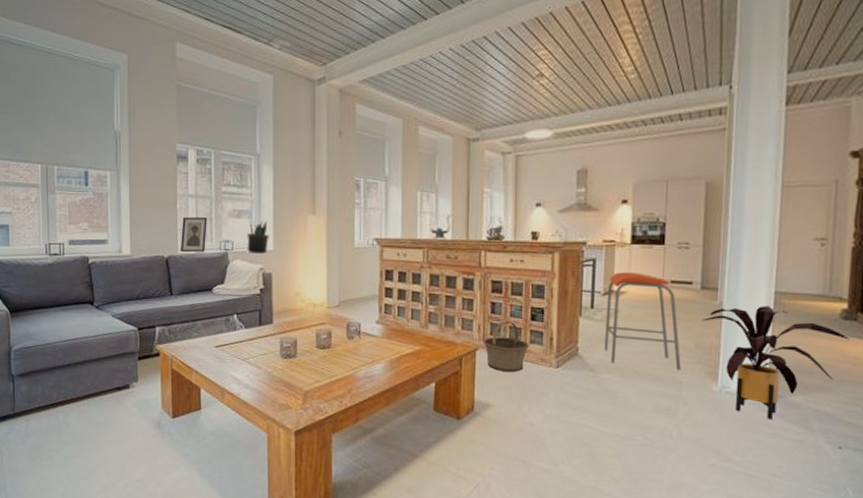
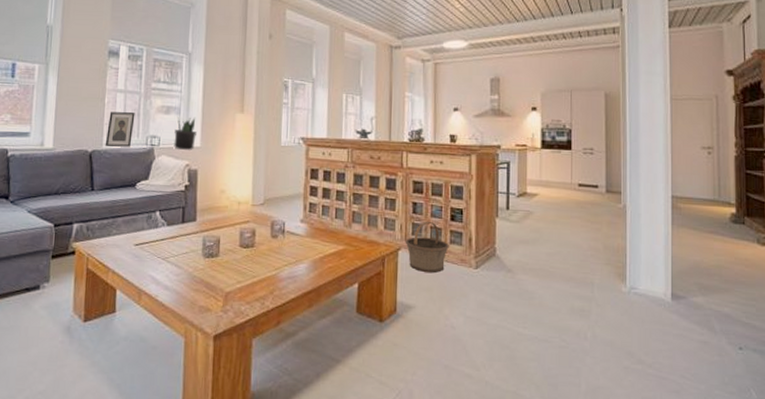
bar stool: present [604,272,681,370] -> none [520,175,592,271]
house plant: present [702,306,851,421] -> none [609,209,741,322]

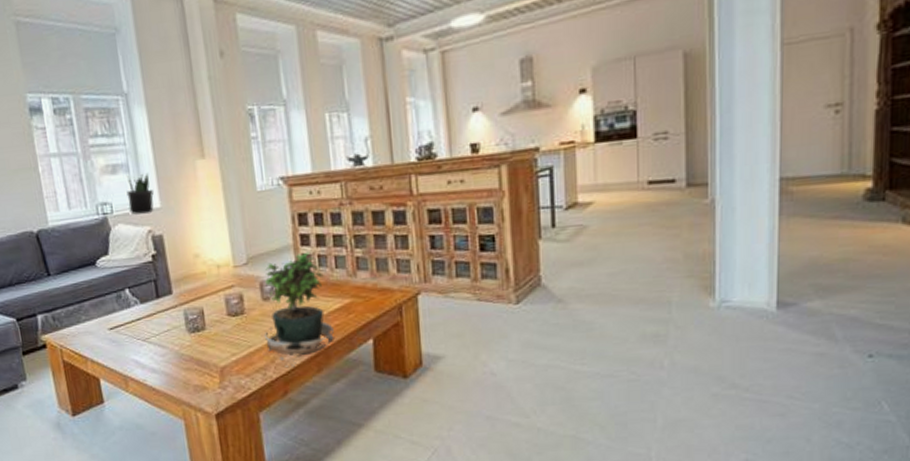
picture frame: present [105,112,135,147] -> none [47,179,81,223]
potted plant: none [267,201,328,300] -> present [264,251,335,367]
basket: present [405,222,449,273] -> none [424,256,481,316]

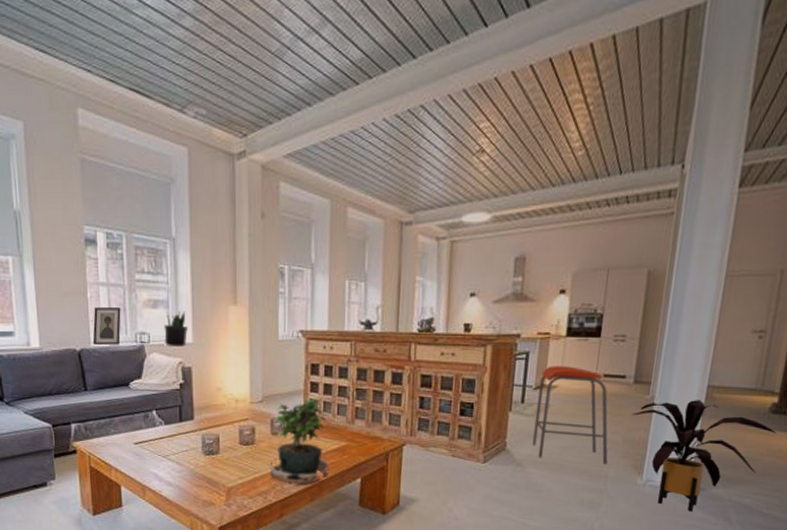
picture frame: none [47,179,81,223] -> present [93,307,121,345]
bar stool: none [570,177,668,290] -> present [532,366,608,464]
house plant: none [690,197,878,334] -> present [632,400,777,512]

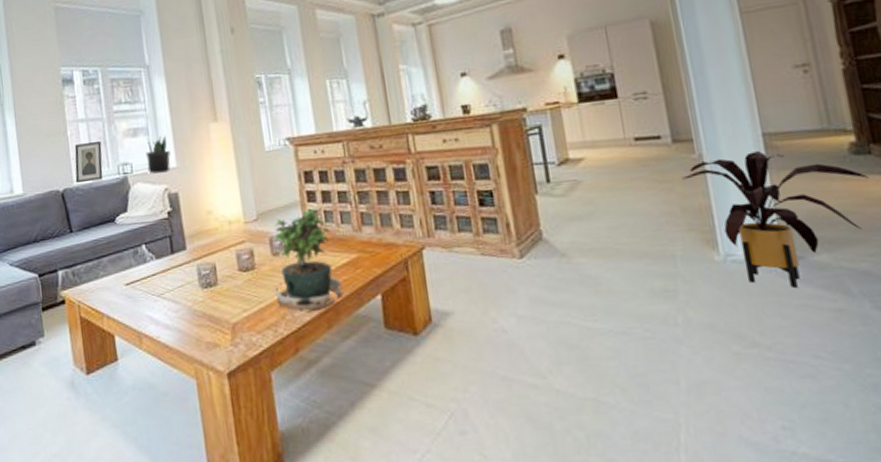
bar stool: present [532,366,608,464] -> none [561,134,670,244]

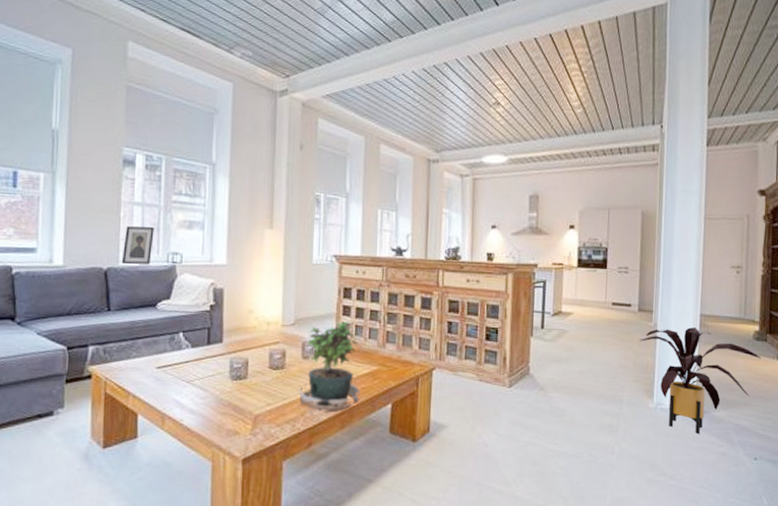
planter: present [146,135,171,174] -> none [197,232,222,268]

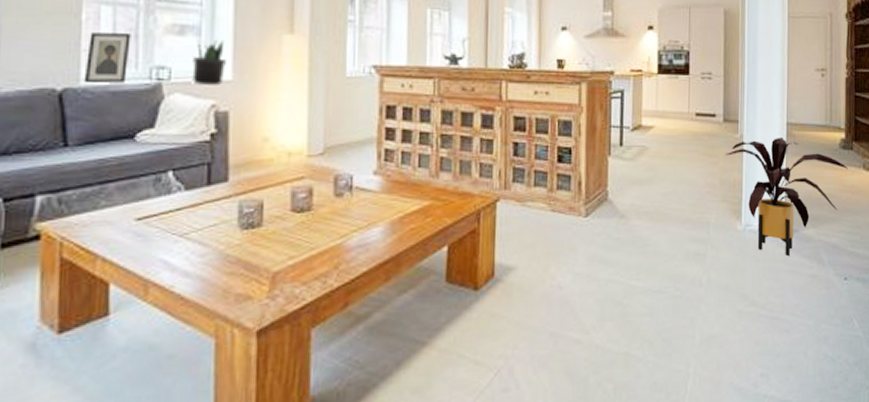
planter: none [197,232,222,268] -> present [192,39,226,85]
potted plant: present [298,321,361,421] -> none [330,147,410,275]

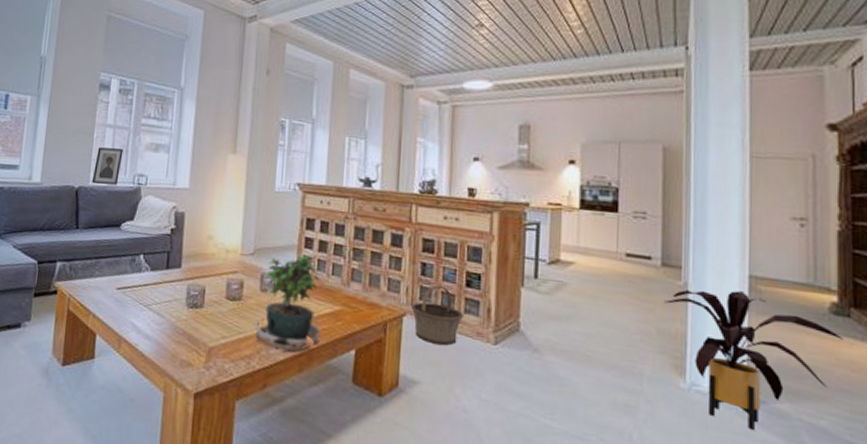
planter: present [192,39,226,85] -> none [161,156,186,191]
potted plant: none [330,147,410,275] -> present [255,254,322,362]
basket: none [504,165,556,225] -> present [411,286,463,346]

